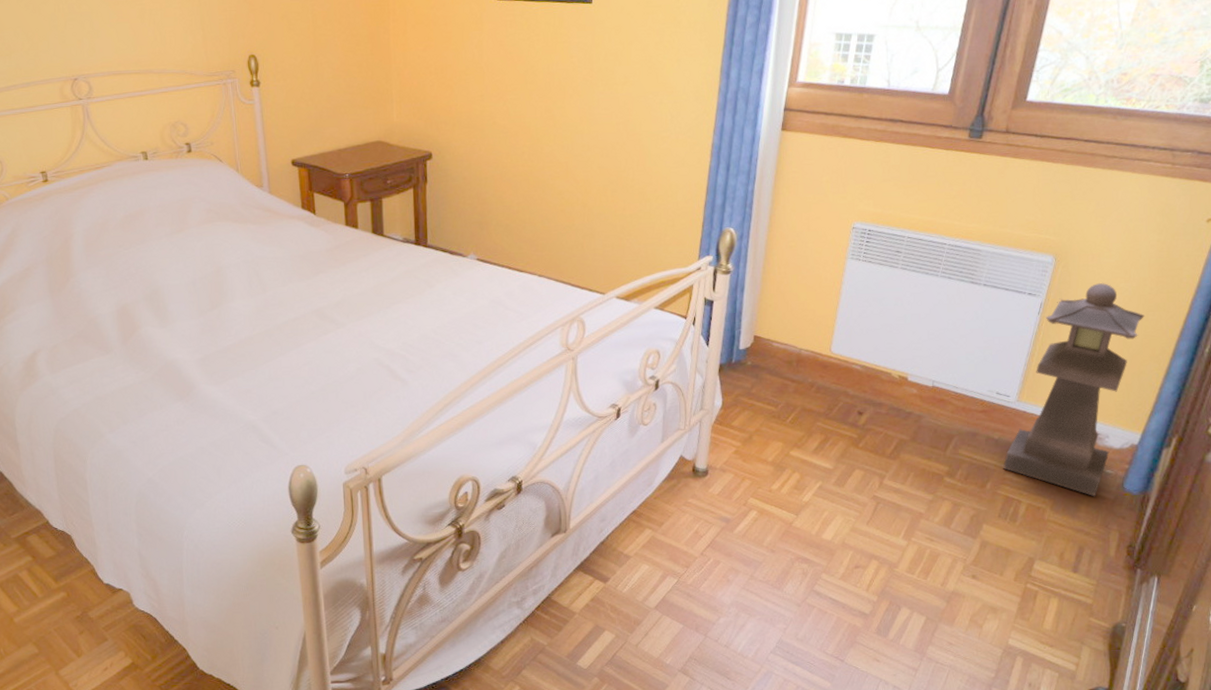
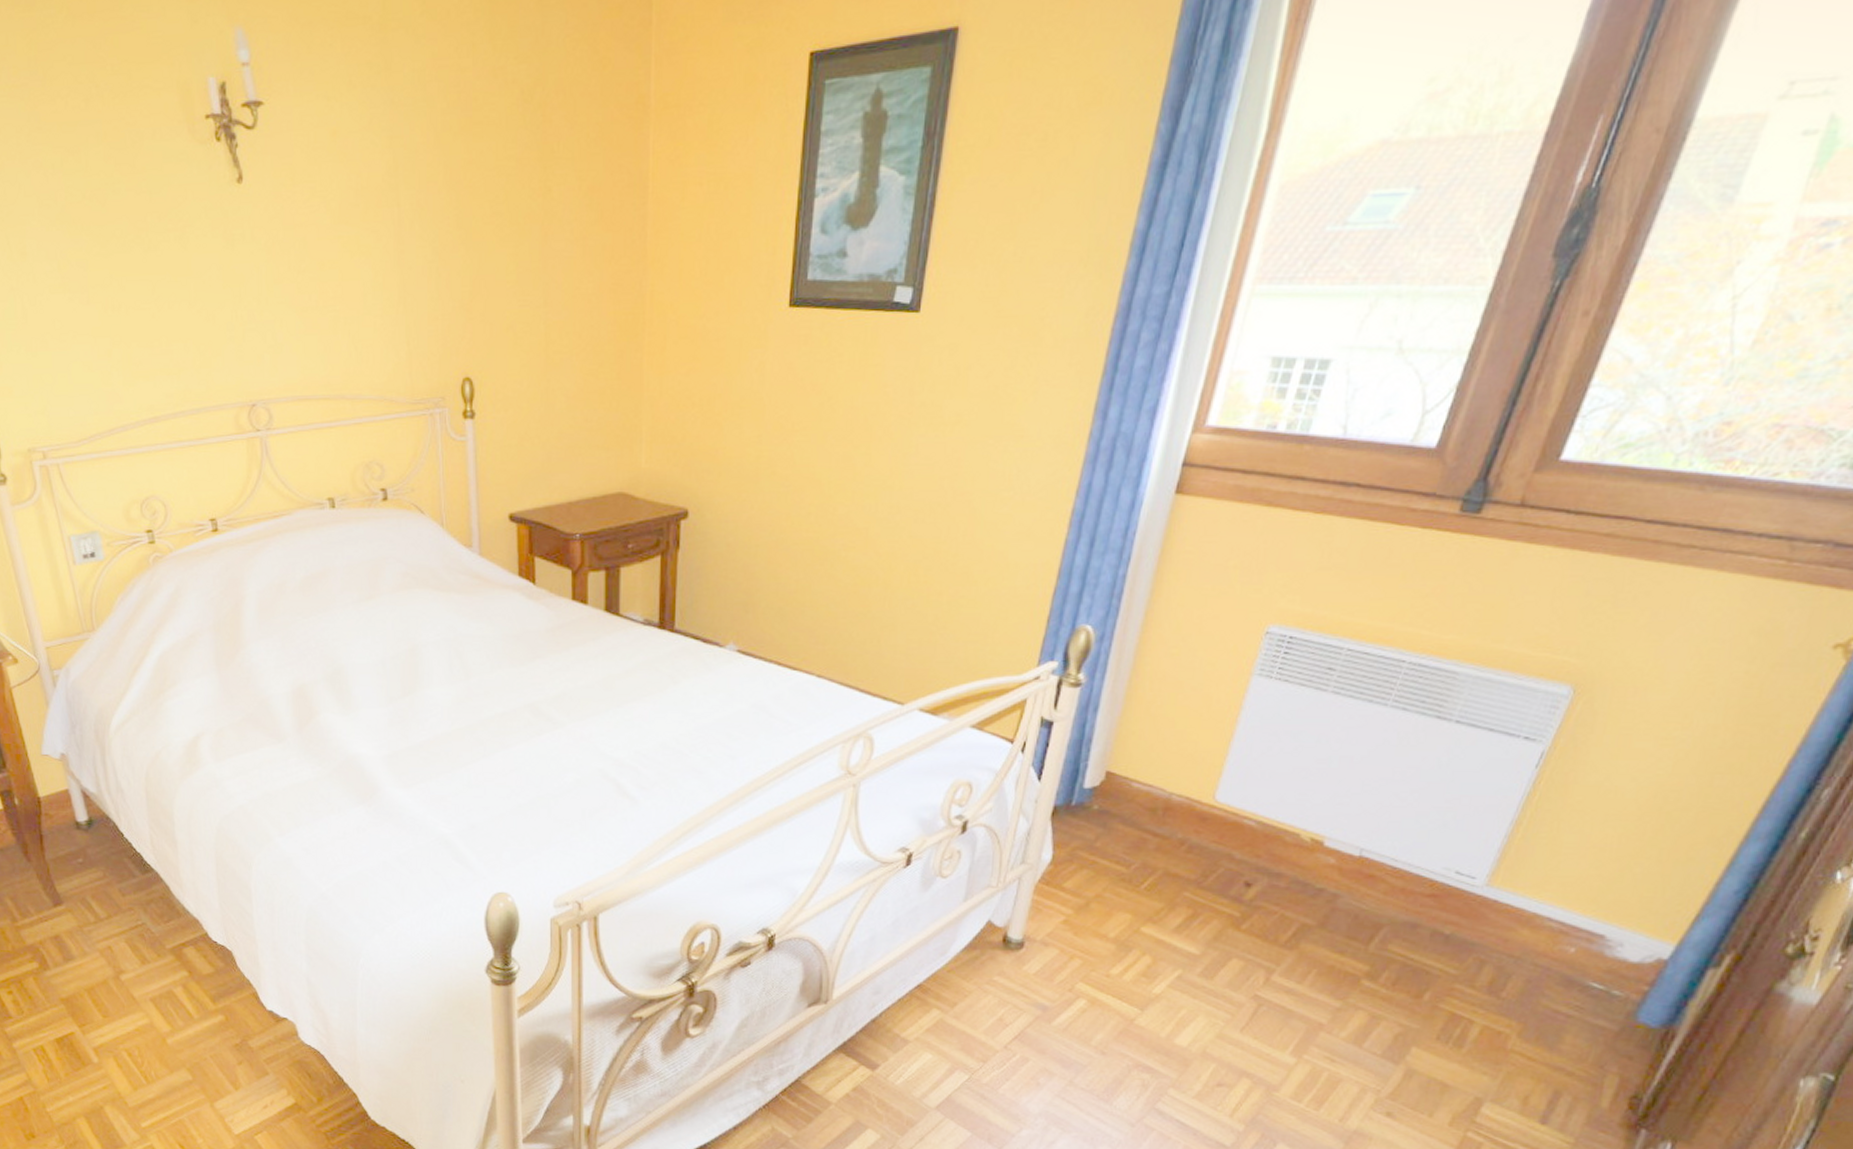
lantern: present [1003,282,1144,497] -> none [1452,727,1707,1026]

